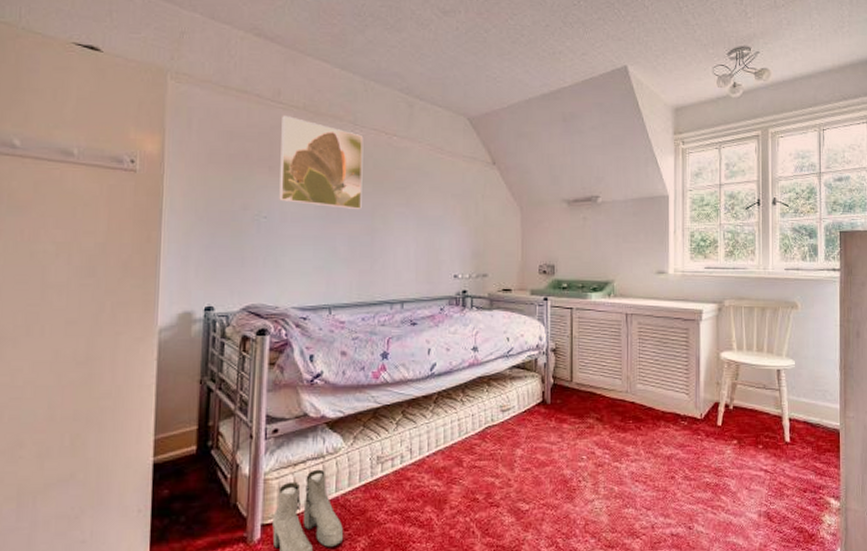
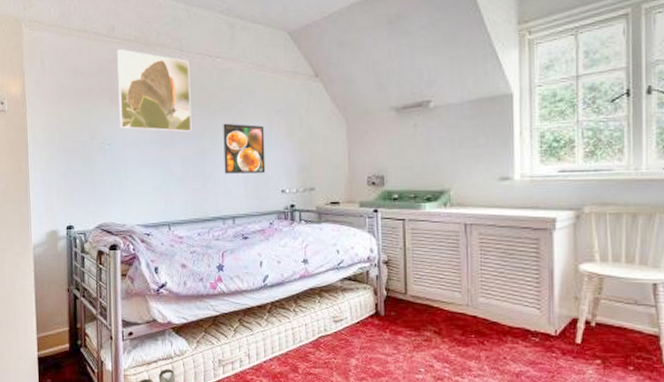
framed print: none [395,203,439,257] -> present [223,123,266,174]

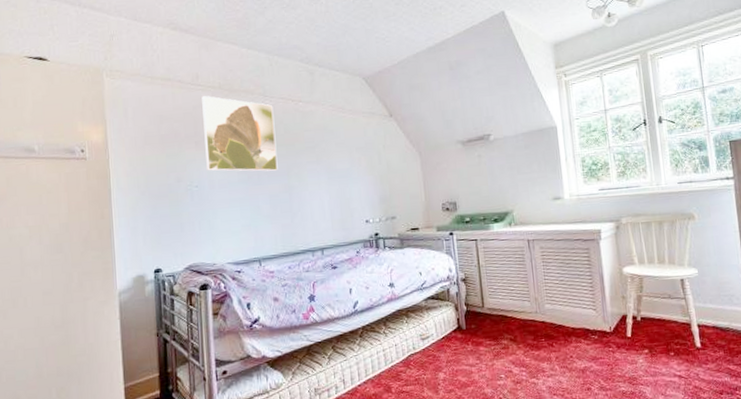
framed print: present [223,123,266,174] -> none [308,161,350,209]

